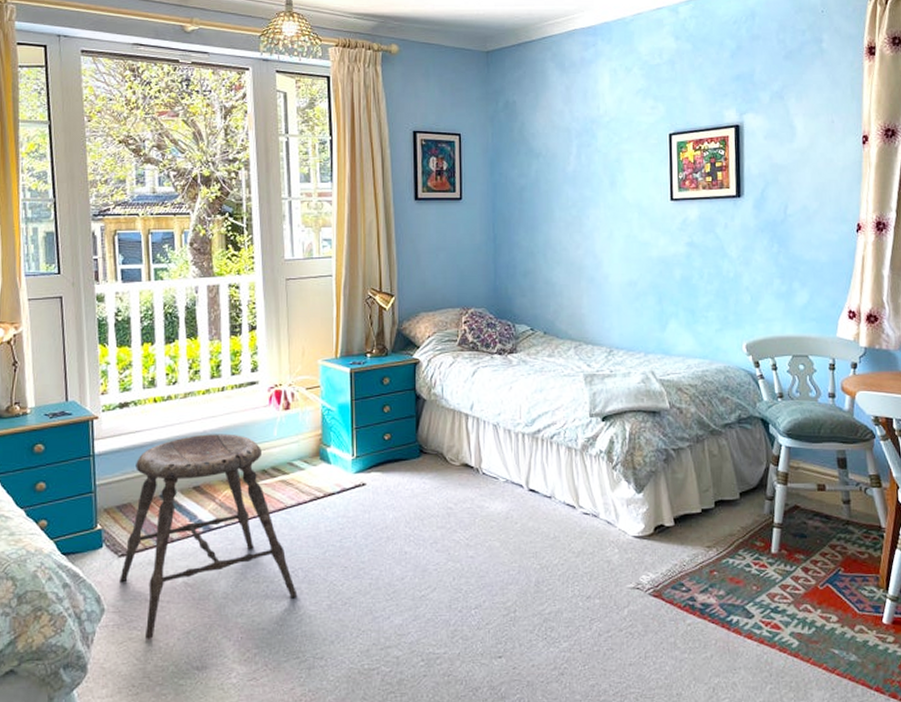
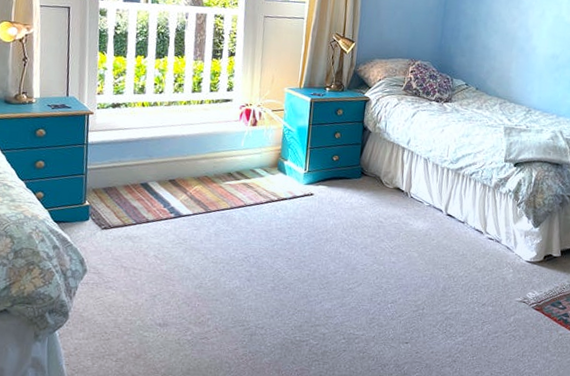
stool: present [120,433,298,641] -> none [101,137,248,299]

